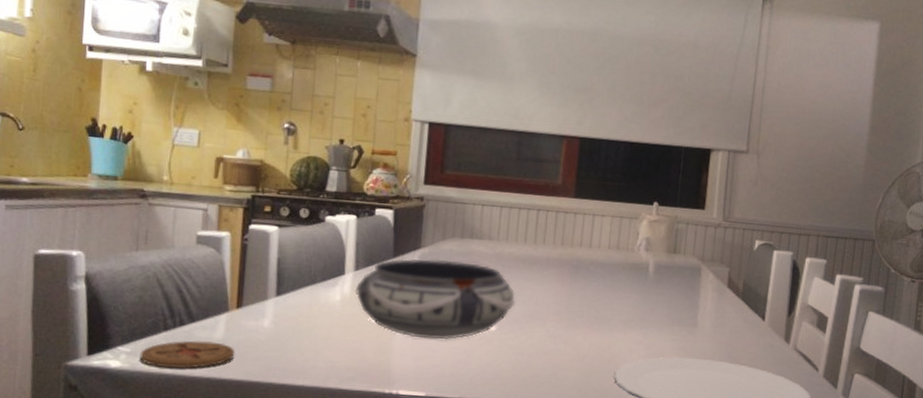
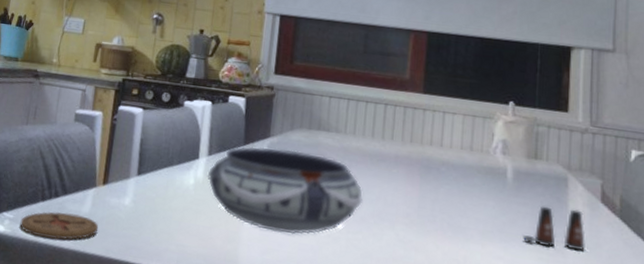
salt shaker: none [660,294,713,330] -> present [523,206,586,251]

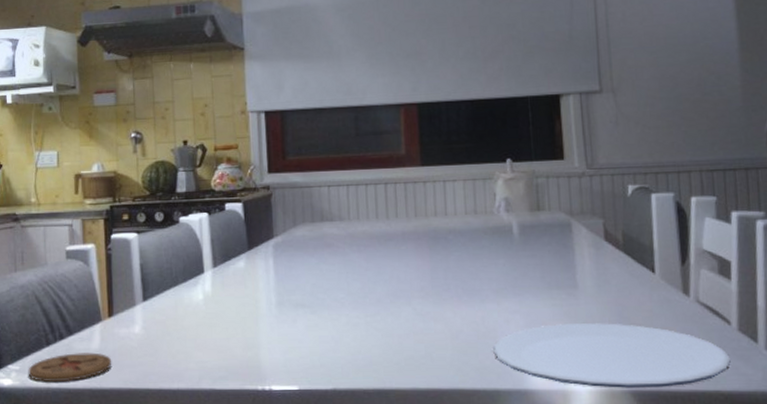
bowl: present [207,146,364,235] -> none [215,246,377,330]
salt shaker: present [523,206,586,251] -> none [535,252,595,293]

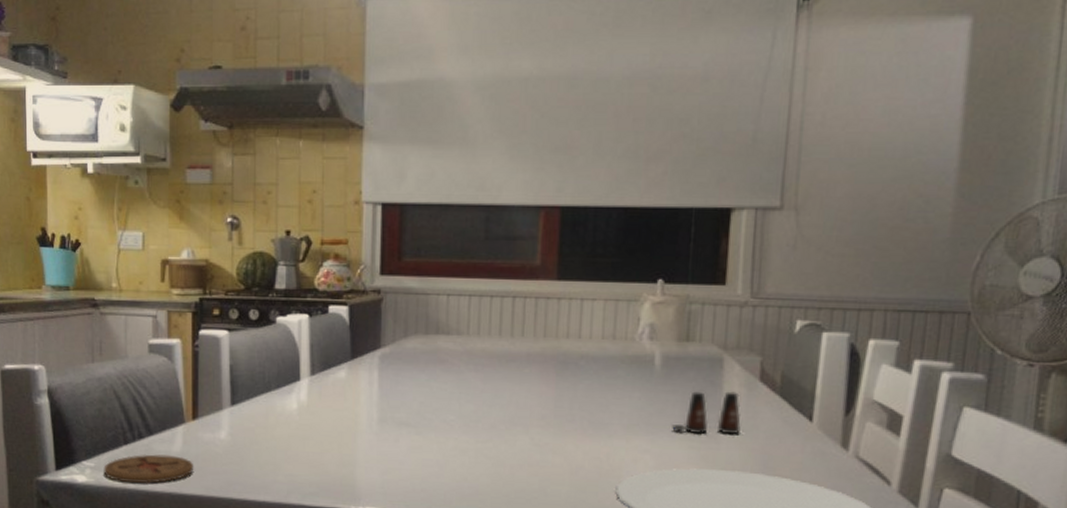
salt shaker: none [535,252,595,293] -> present [672,391,742,435]

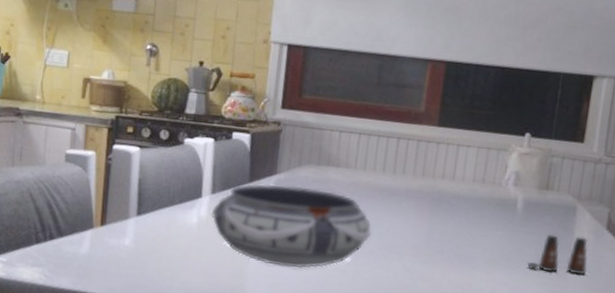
coaster: present [103,454,194,484] -> none [14,253,99,281]
bowl: none [312,359,493,451] -> present [211,184,372,269]

